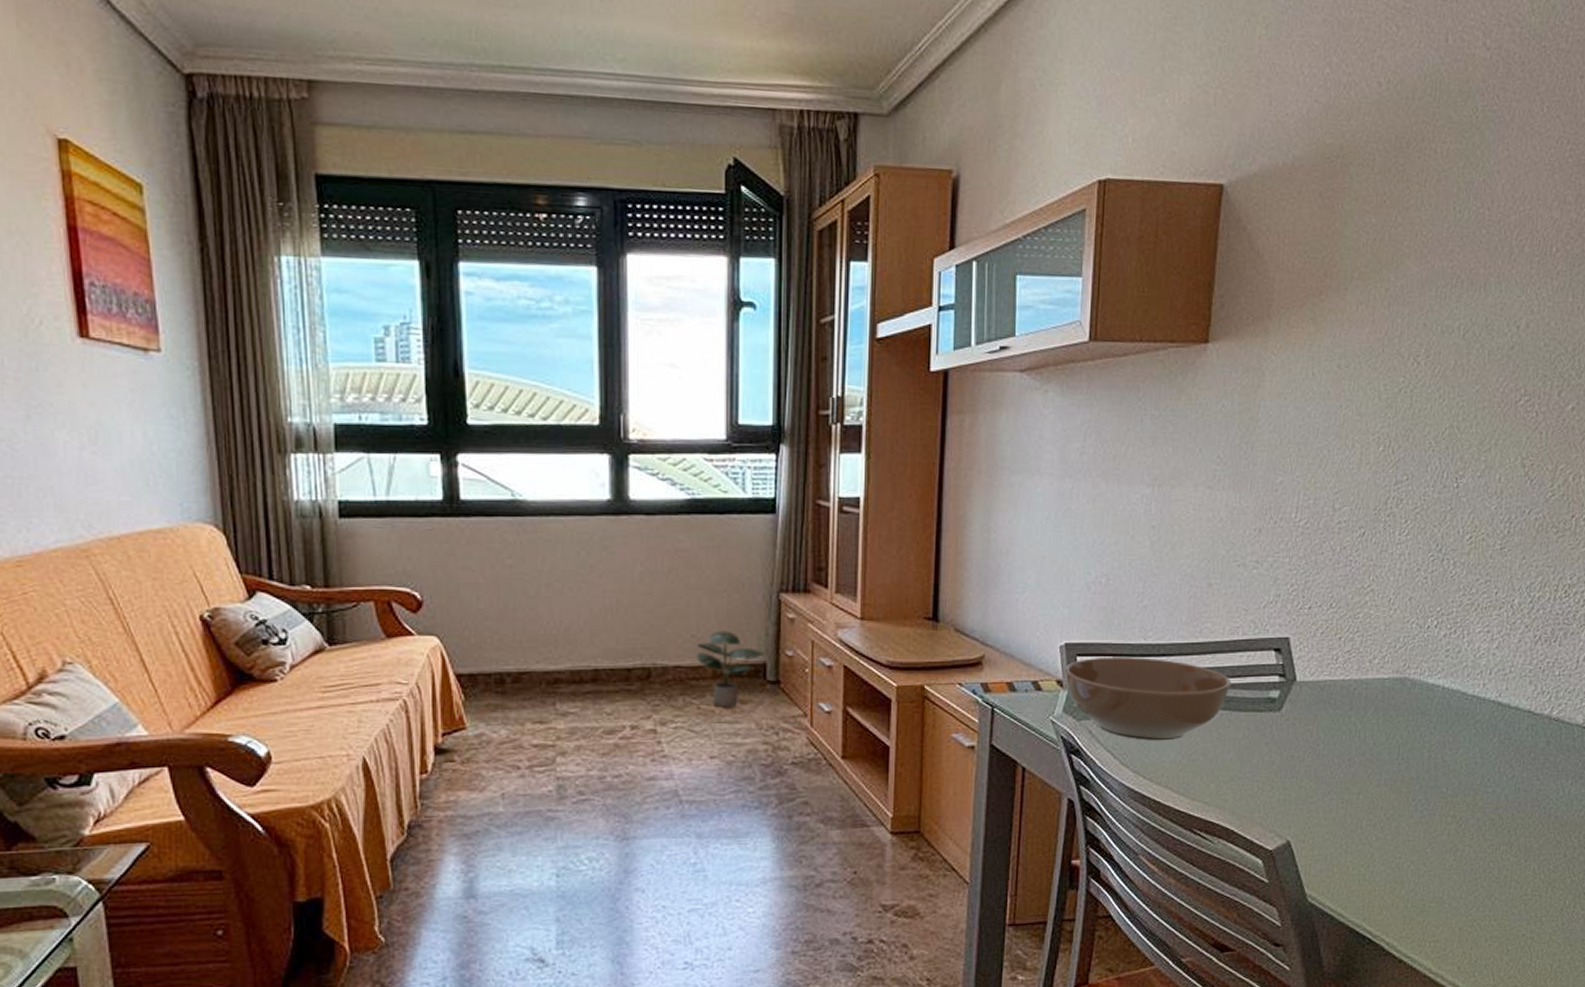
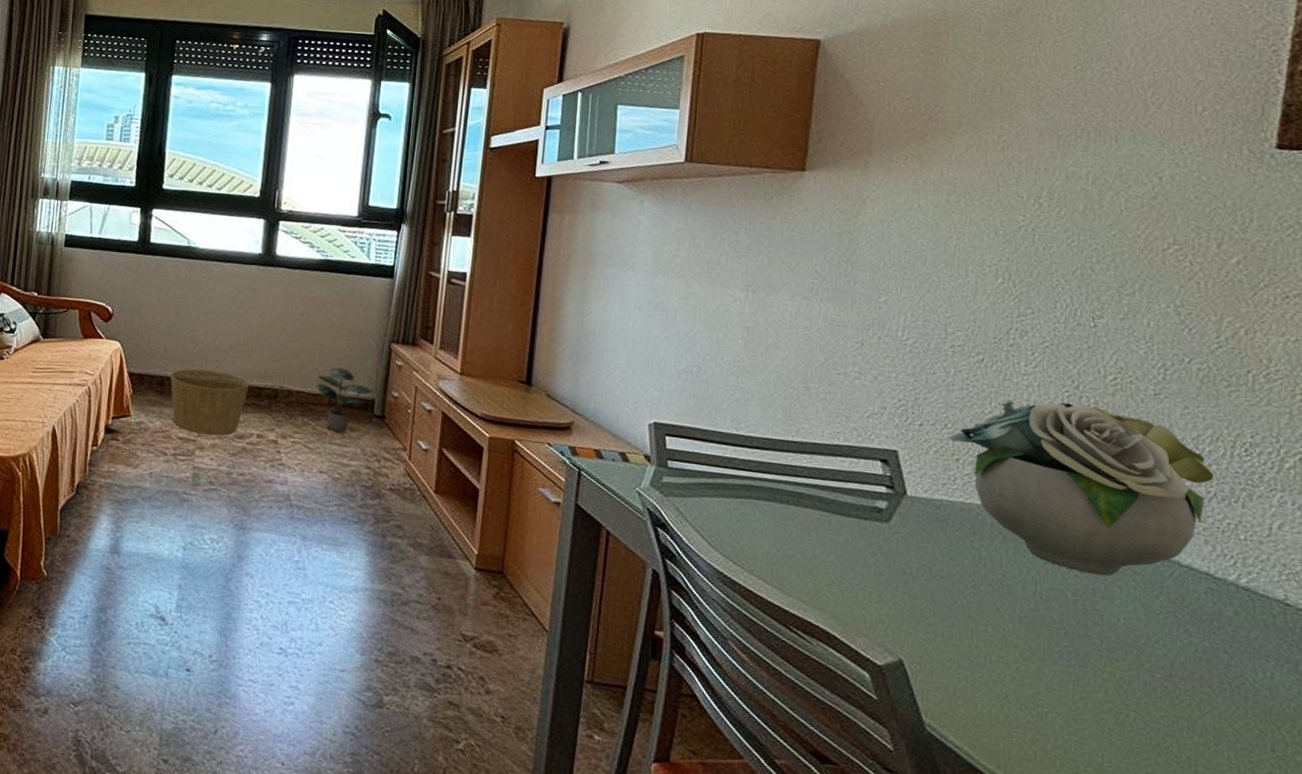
basket: none [512,657,614,737] -> present [170,369,249,436]
bowl: present [1064,657,1232,741] -> none [652,439,832,532]
flower arrangement: none [1333,567,1540,729] -> present [949,399,1214,576]

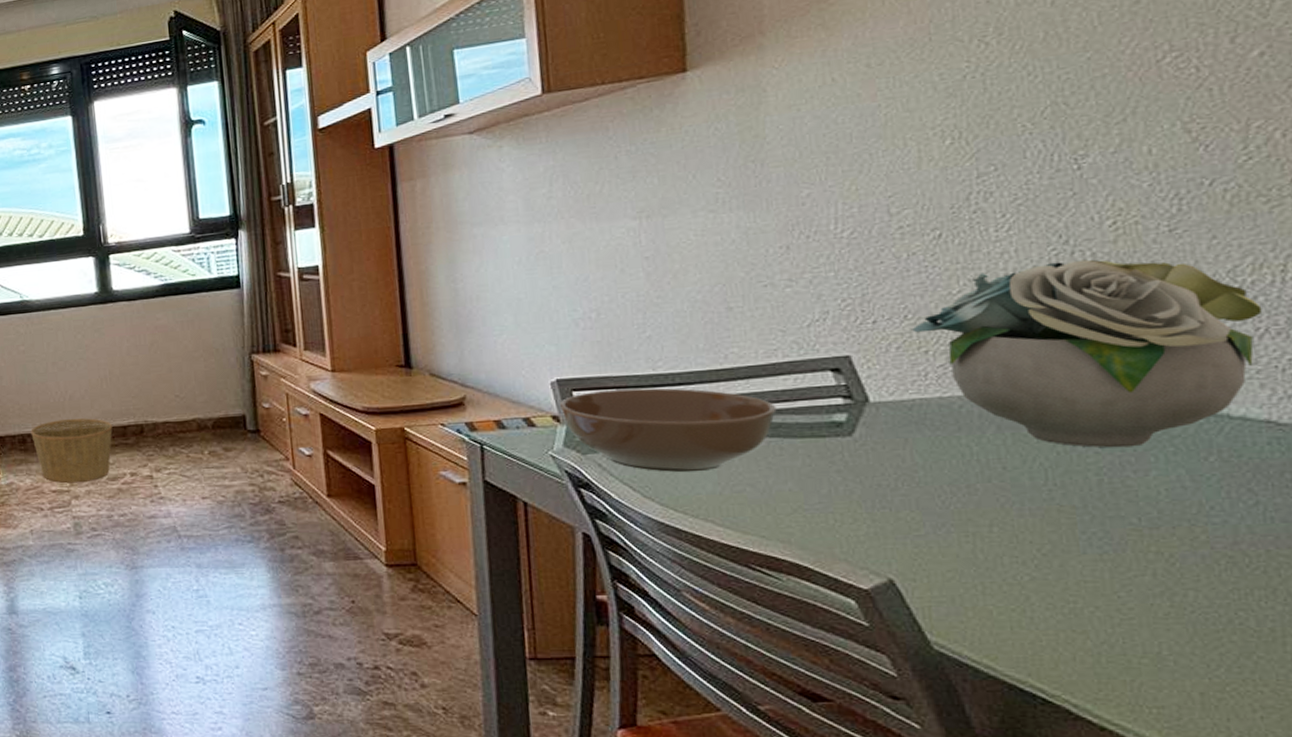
potted plant: present [316,367,374,433] -> none [181,389,243,456]
bowl: none [652,439,832,532] -> present [559,388,777,473]

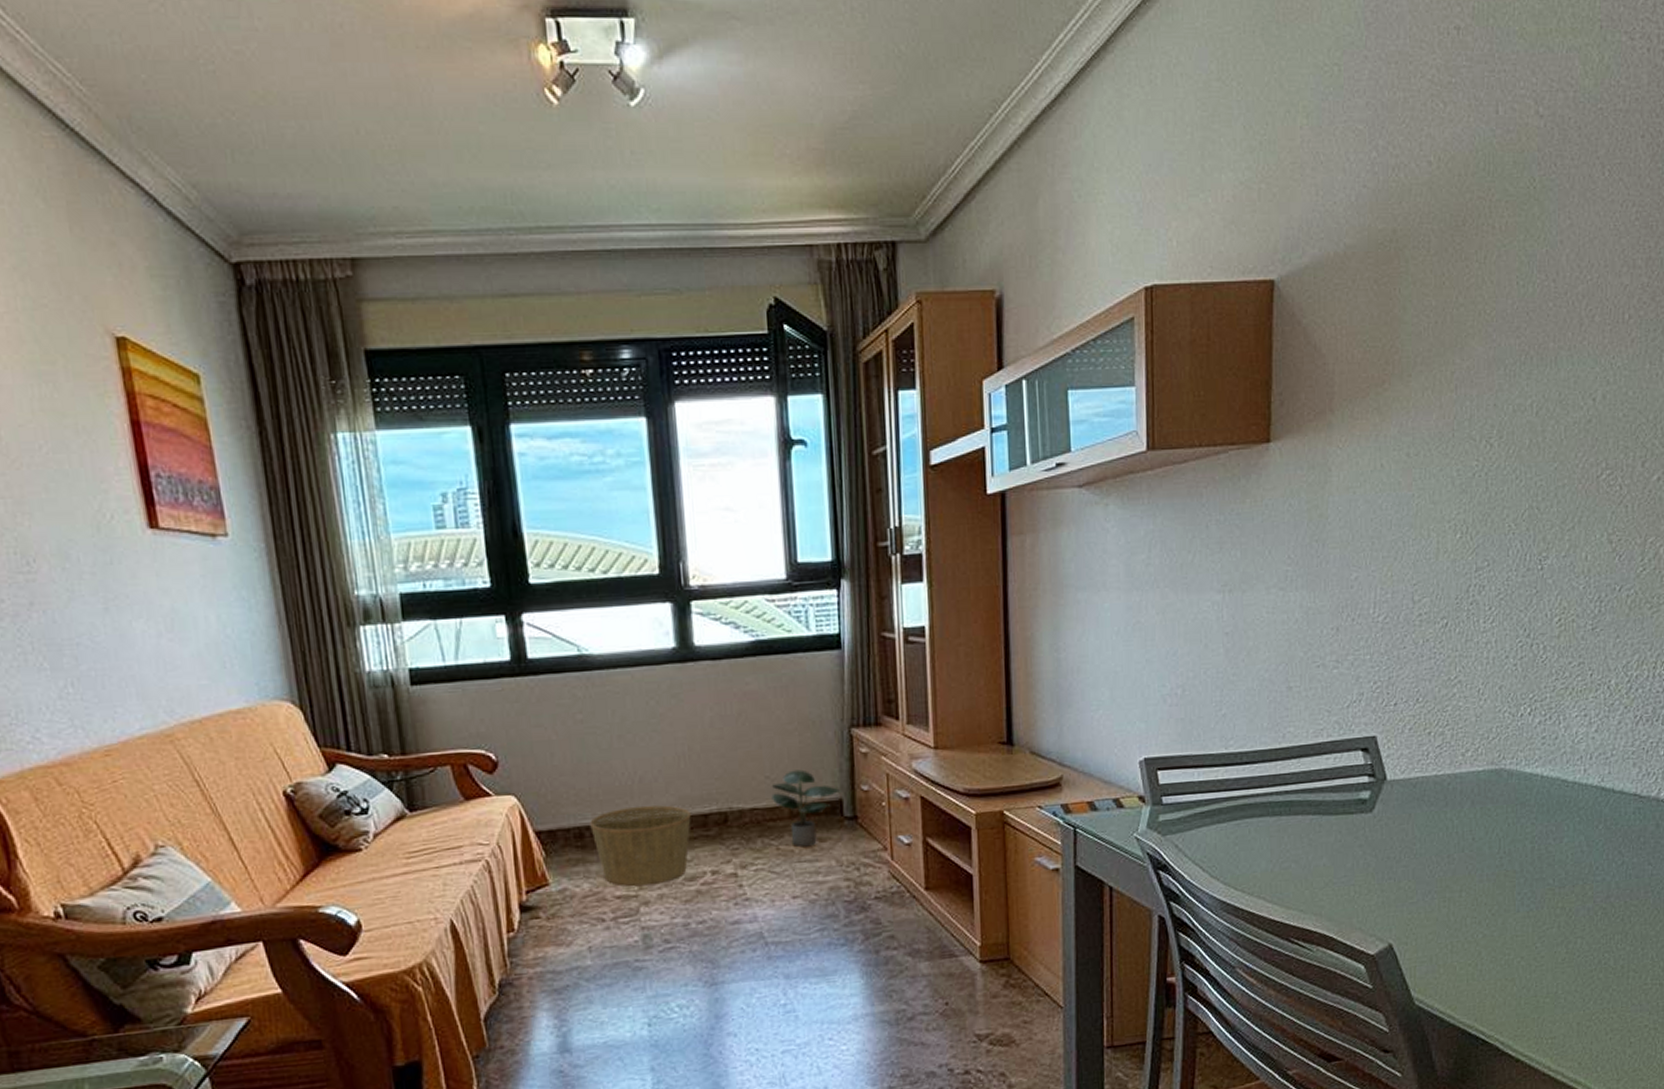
potted plant: none [181,389,243,456] -> present [771,769,840,847]
bowl: present [559,388,777,473] -> none [1145,767,1319,851]
flower arrangement: present [912,259,1263,448] -> none [1421,652,1640,820]

